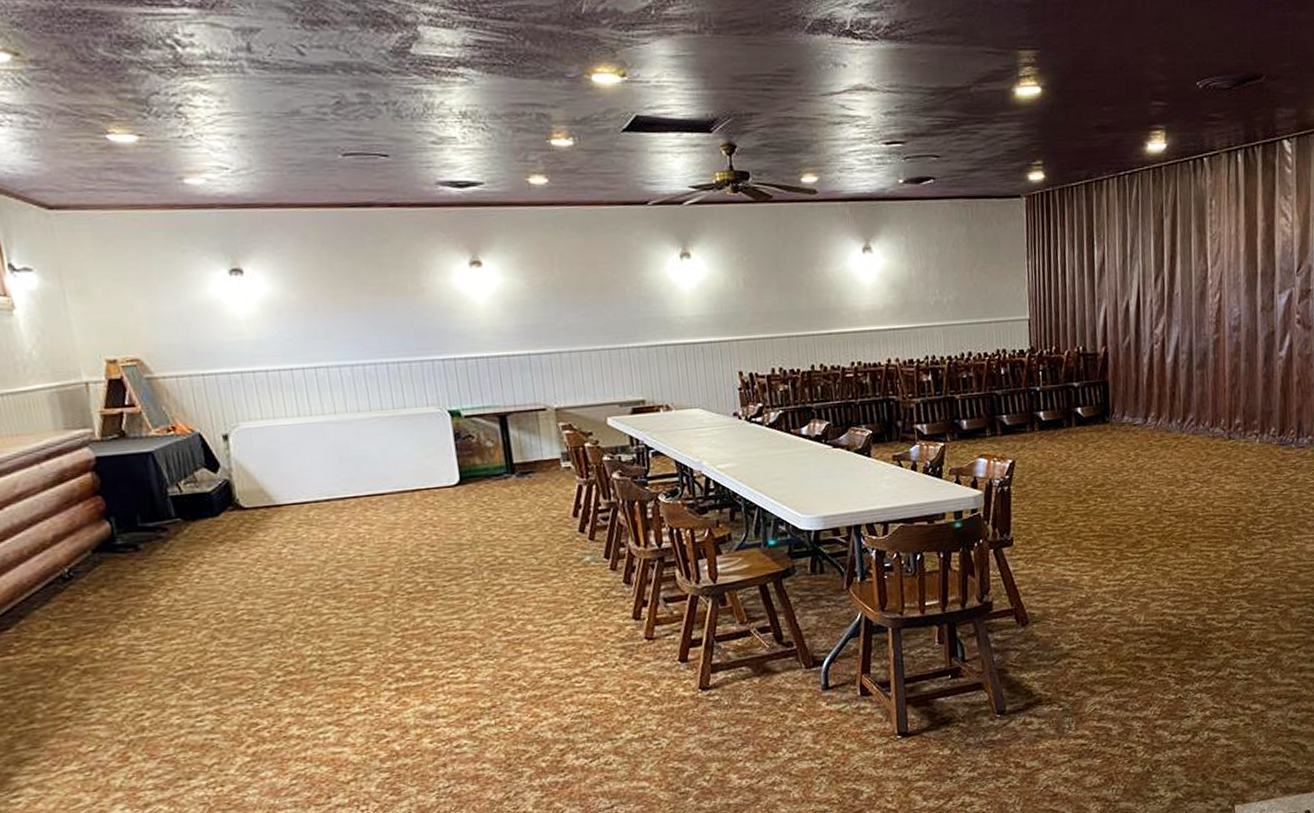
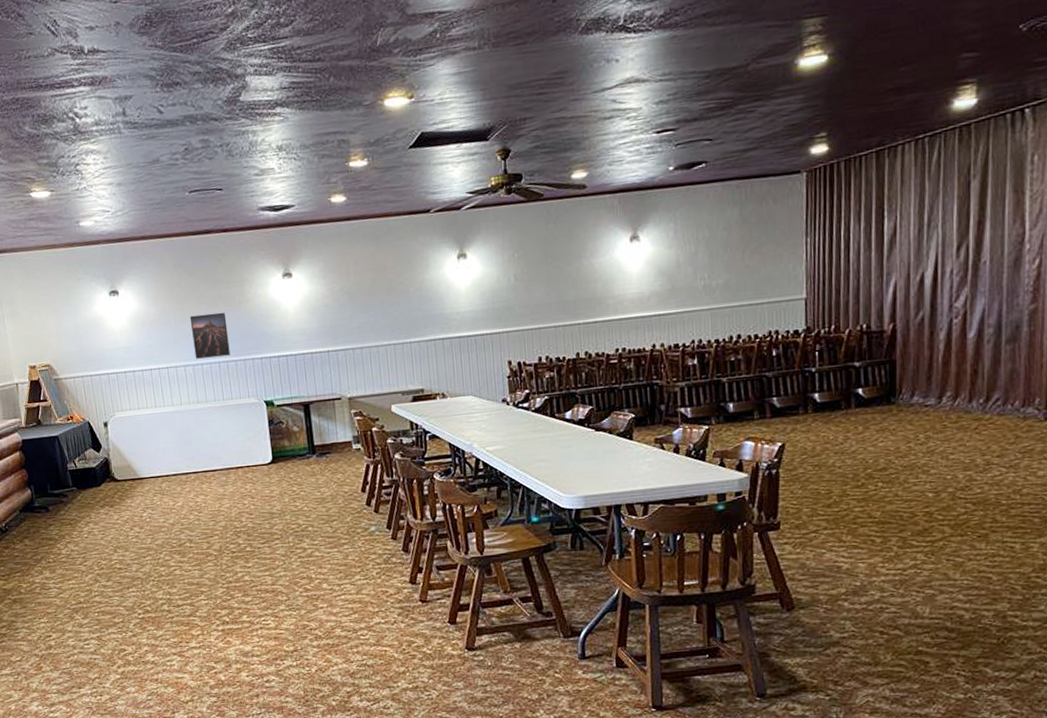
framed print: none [345,302,402,358] -> present [189,312,230,359]

